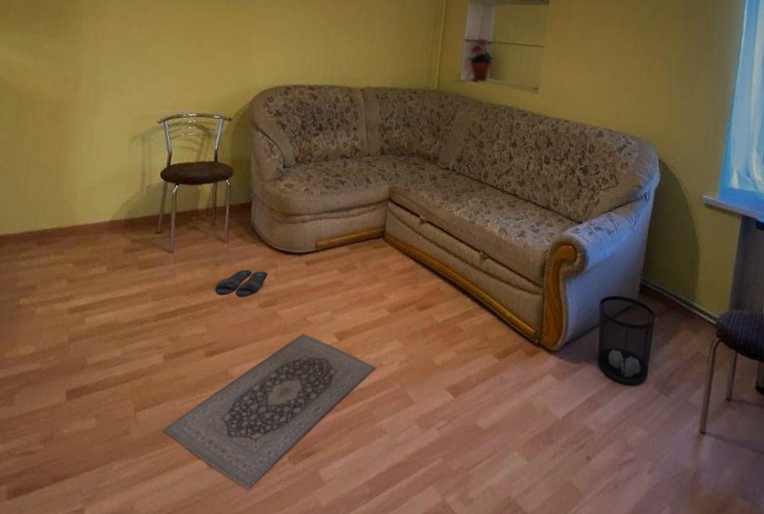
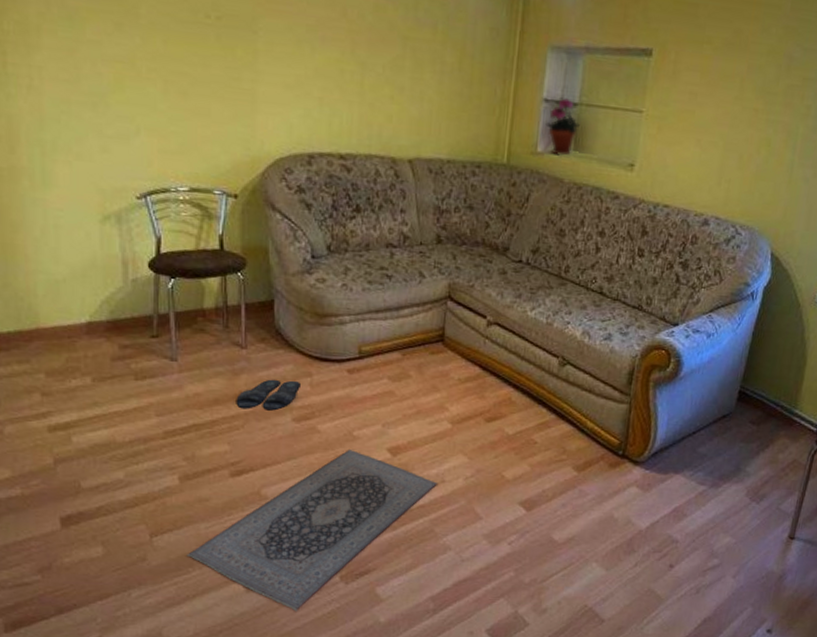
waste bin: present [597,295,656,386] -> none [686,403,754,495]

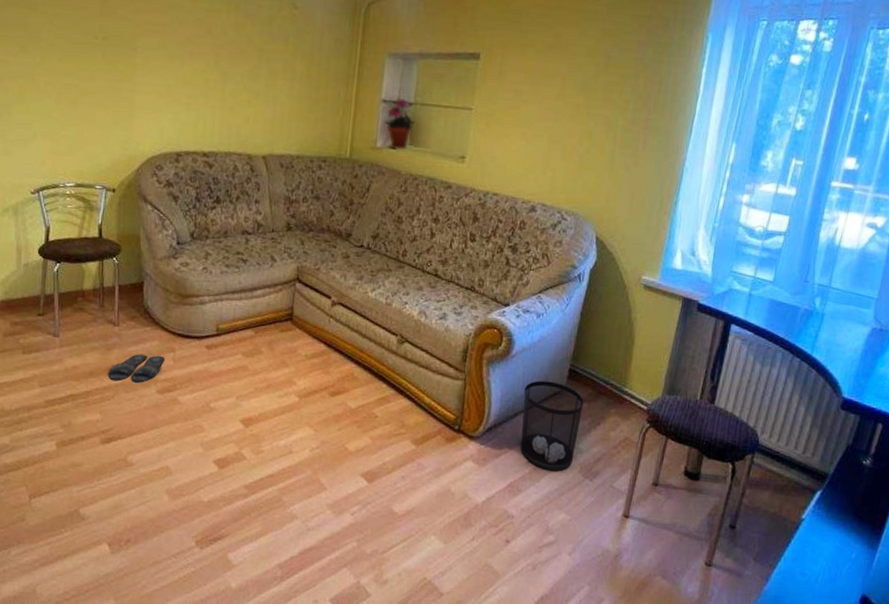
area rug: present [186,450,439,612] -> none [60,420,287,574]
waste bin: none [686,403,754,495] -> present [520,380,585,472]

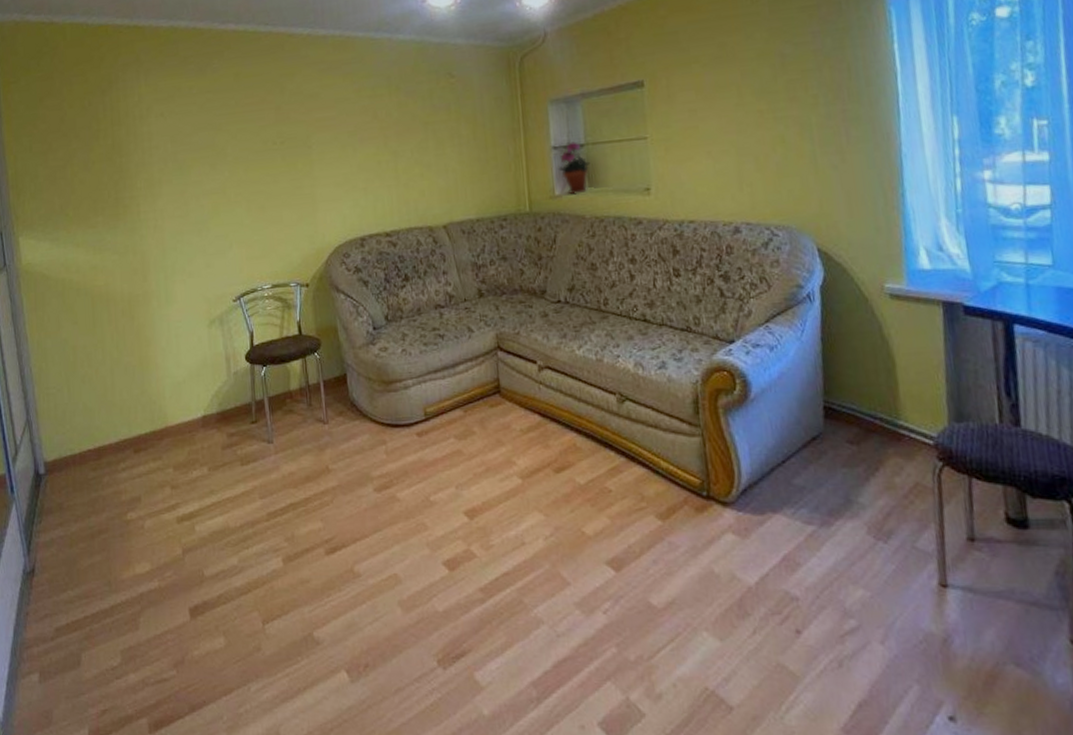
slippers: present [108,354,165,383] -> none [324,450,377,484]
waste bin: present [520,380,585,472] -> none [775,424,857,536]

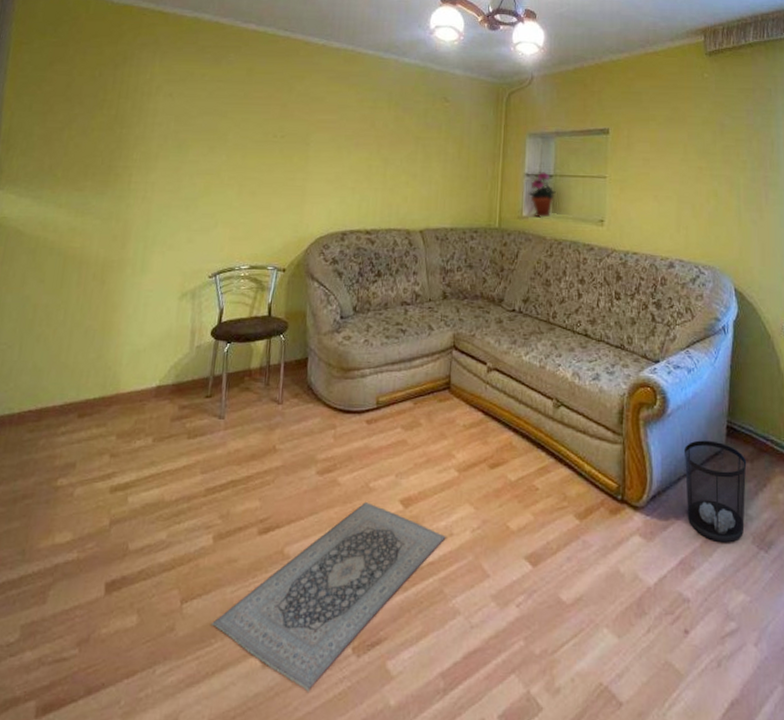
area rug: none [294,516,519,704] -> present [211,502,447,692]
waste bin: none [775,424,857,536] -> present [685,440,747,543]

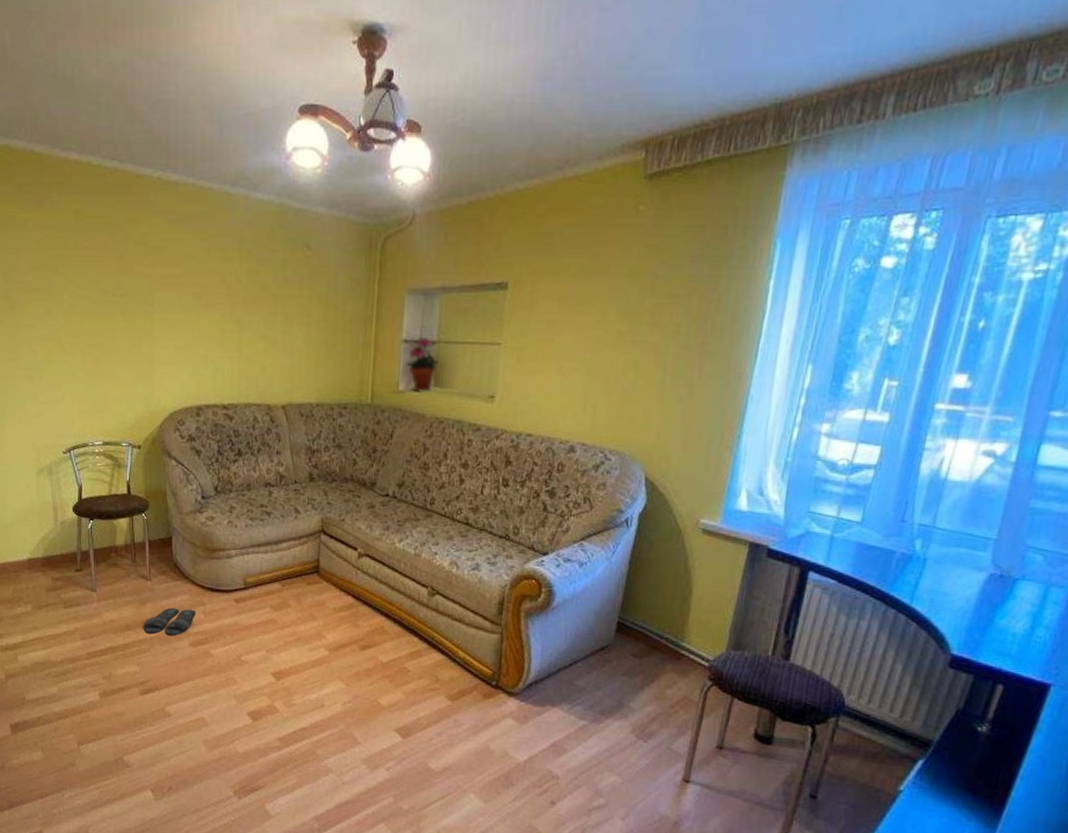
area rug: present [211,502,447,692] -> none [106,673,319,821]
slippers: none [269,432,325,464] -> present [143,607,195,636]
waste bin: present [685,440,747,543] -> none [564,634,636,731]

